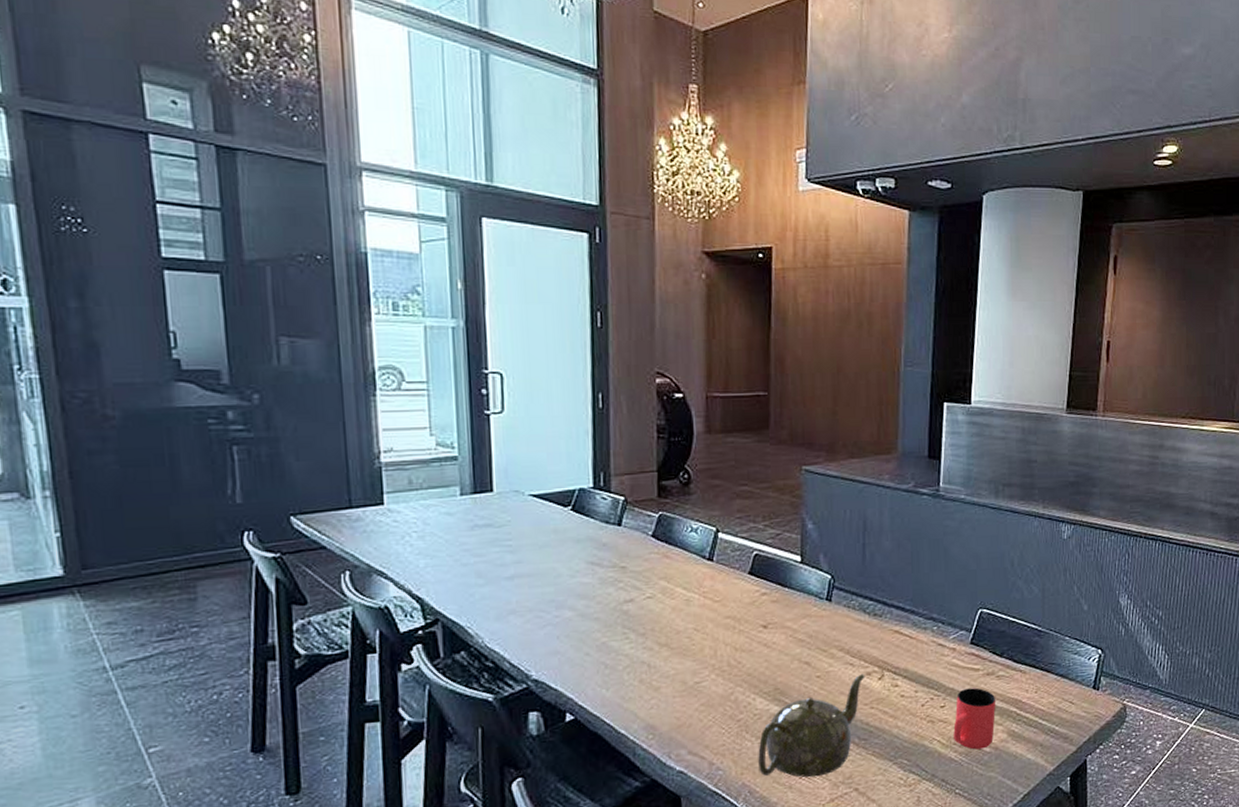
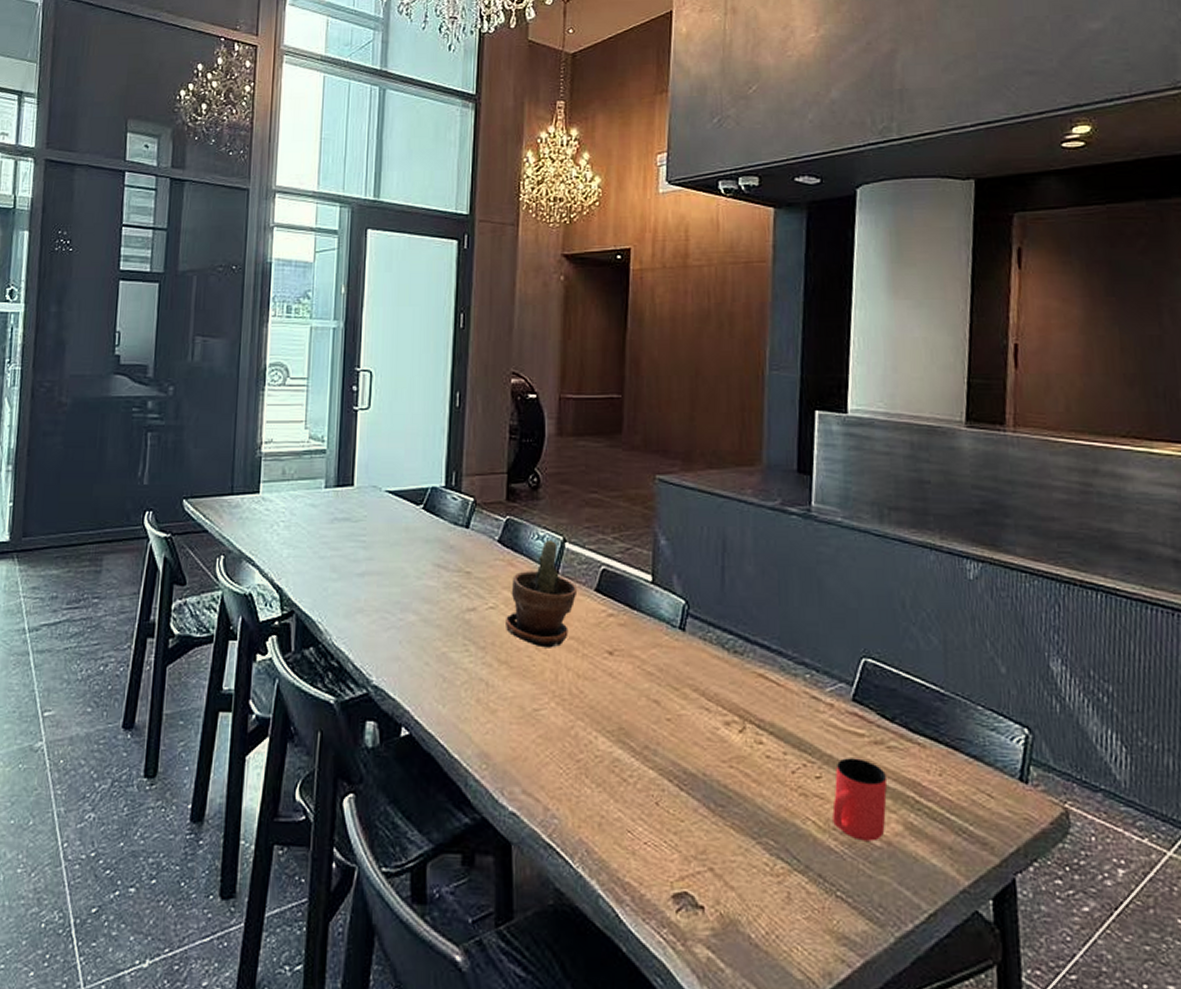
potted plant: none [664,531,732,629] -> present [506,539,578,648]
teapot: present [758,673,865,778] -> none [598,722,723,845]

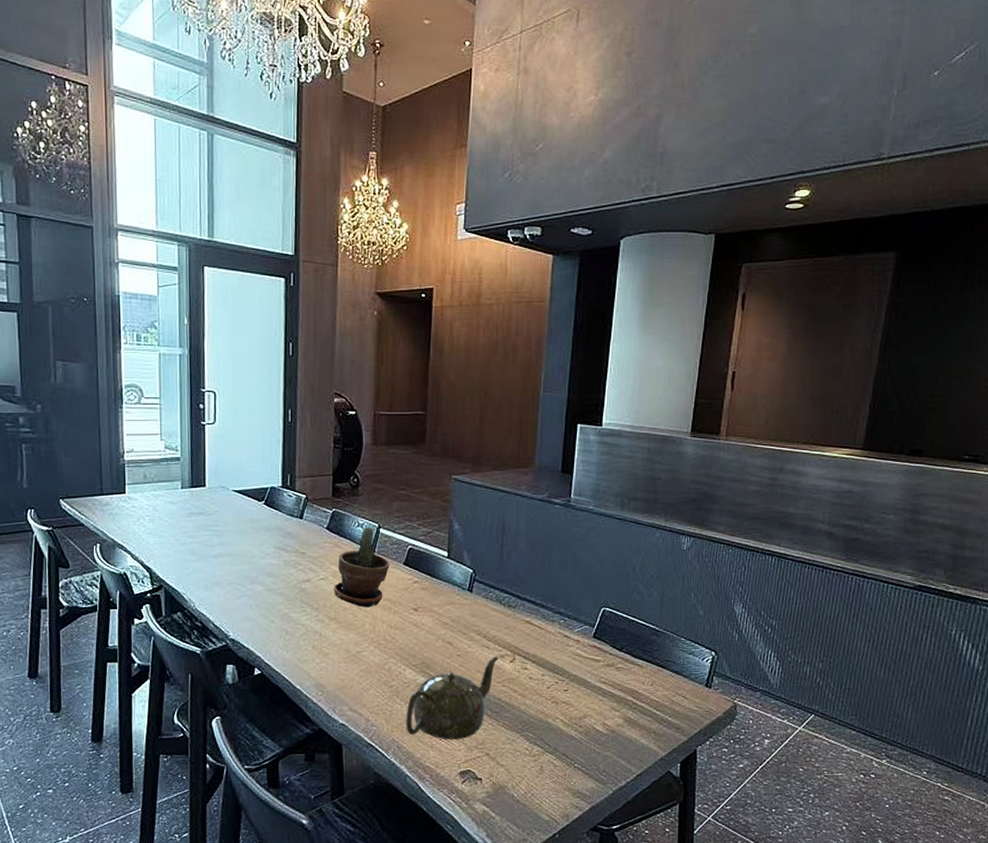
teapot: none [598,722,723,845] -> present [406,656,499,740]
cup: present [832,758,888,842] -> none [575,676,615,731]

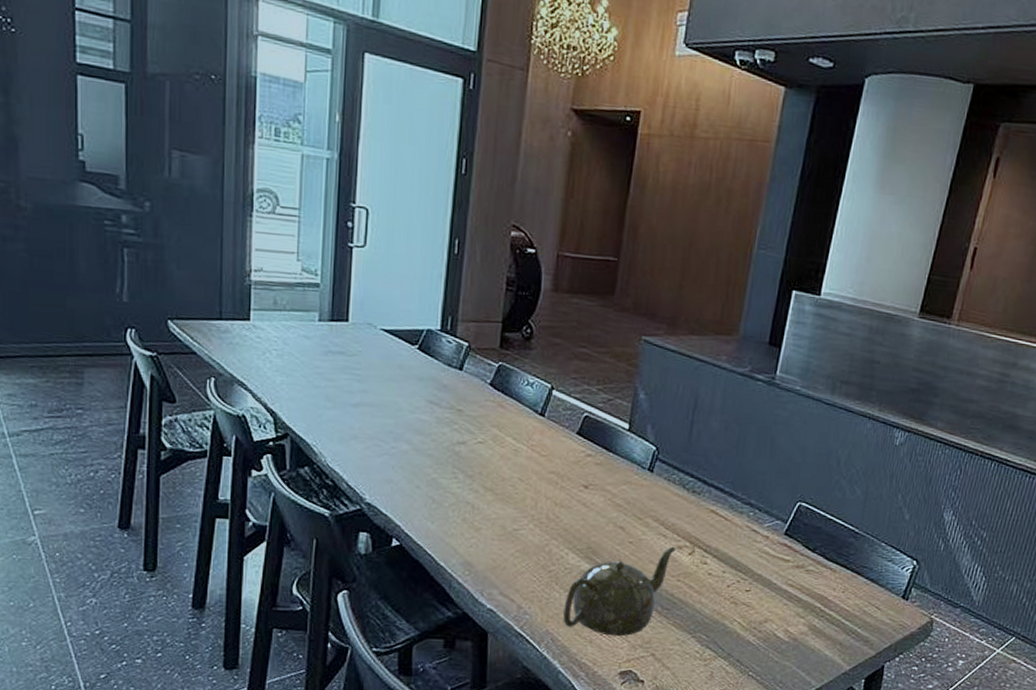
potted plant: present [334,526,390,608] -> none [493,386,561,480]

